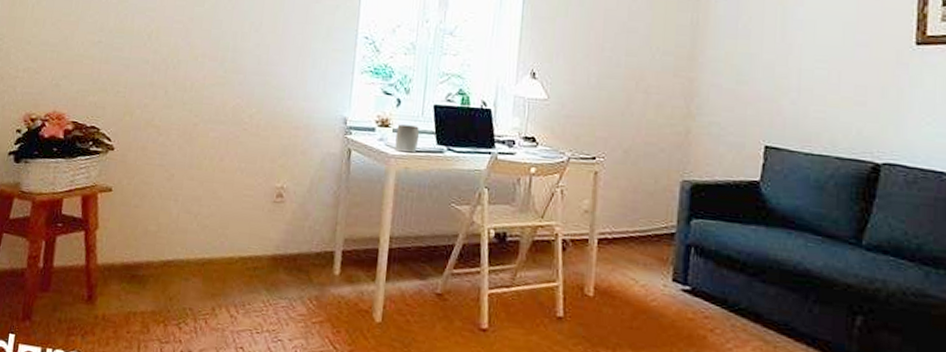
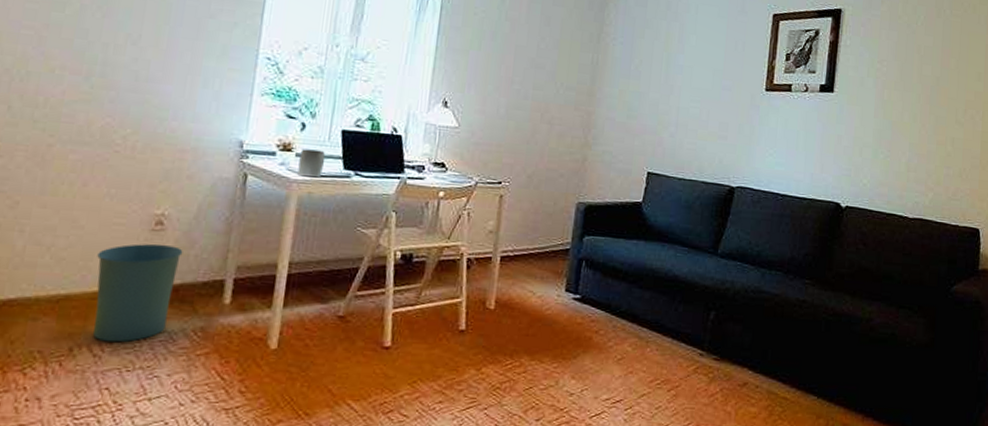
waste bin: none [230,214,299,306] -> present [93,244,183,343]

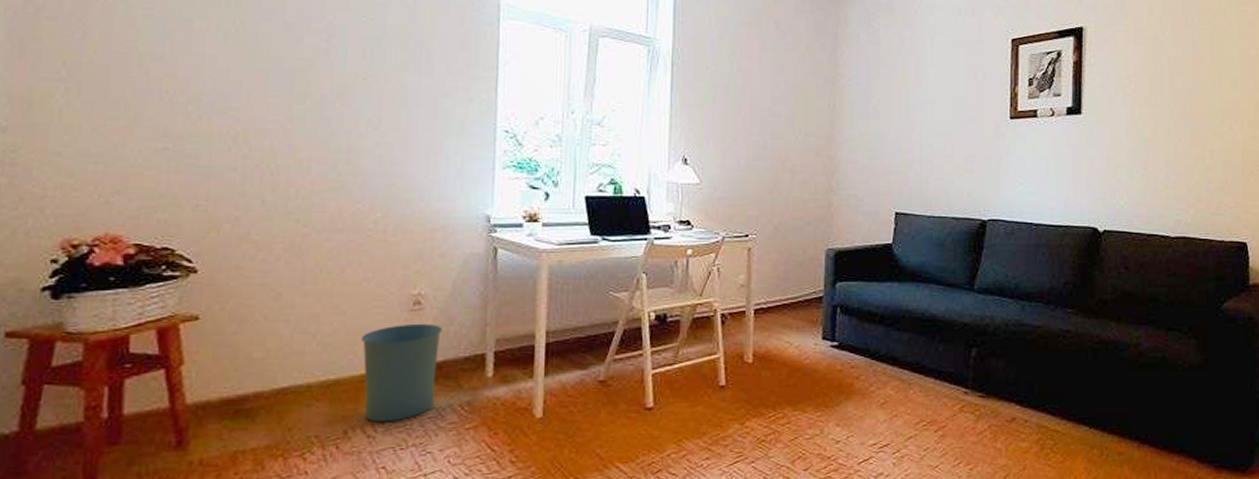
mug: present [297,149,325,178] -> none [546,218,571,246]

